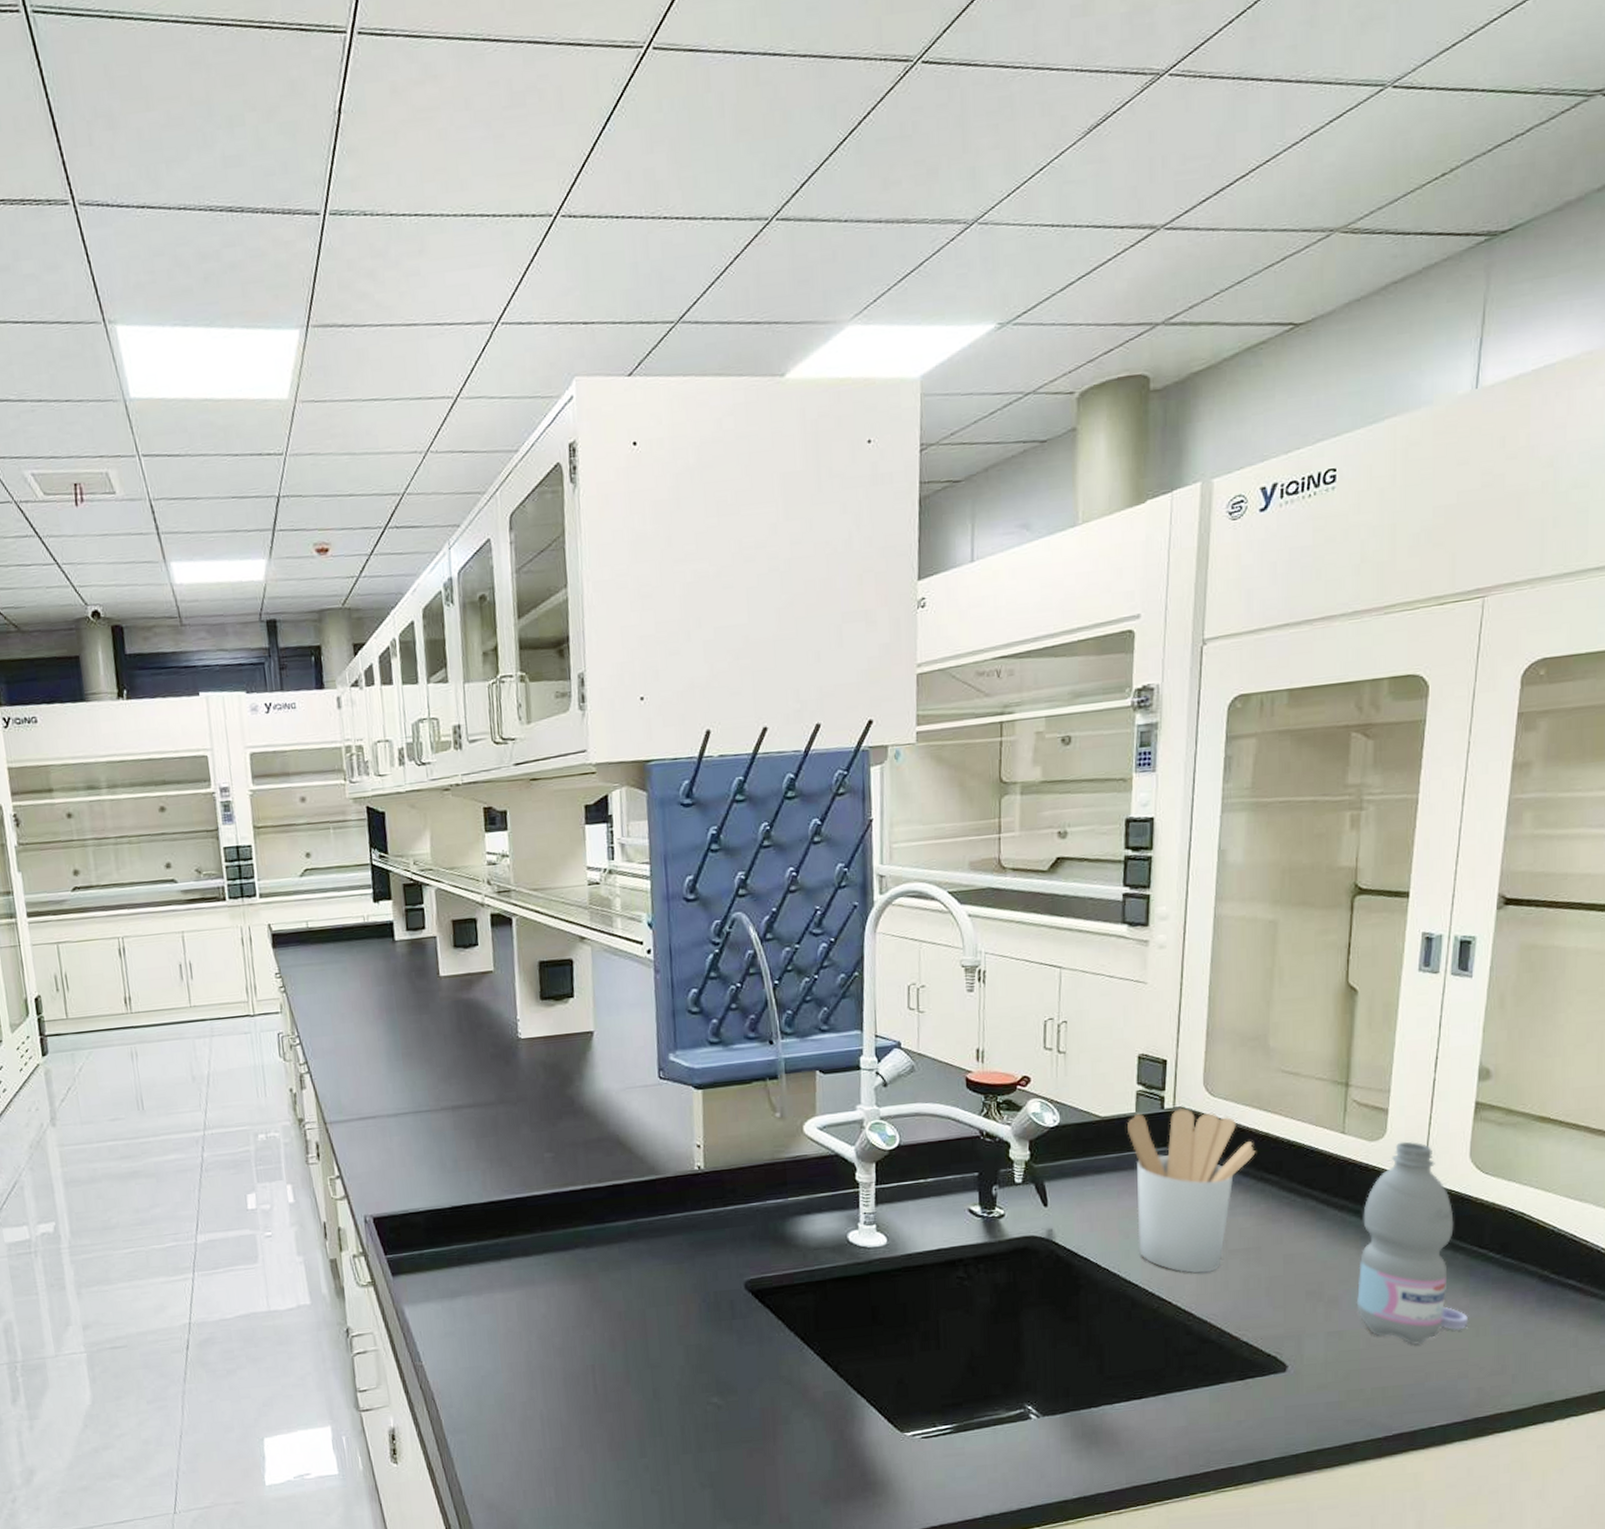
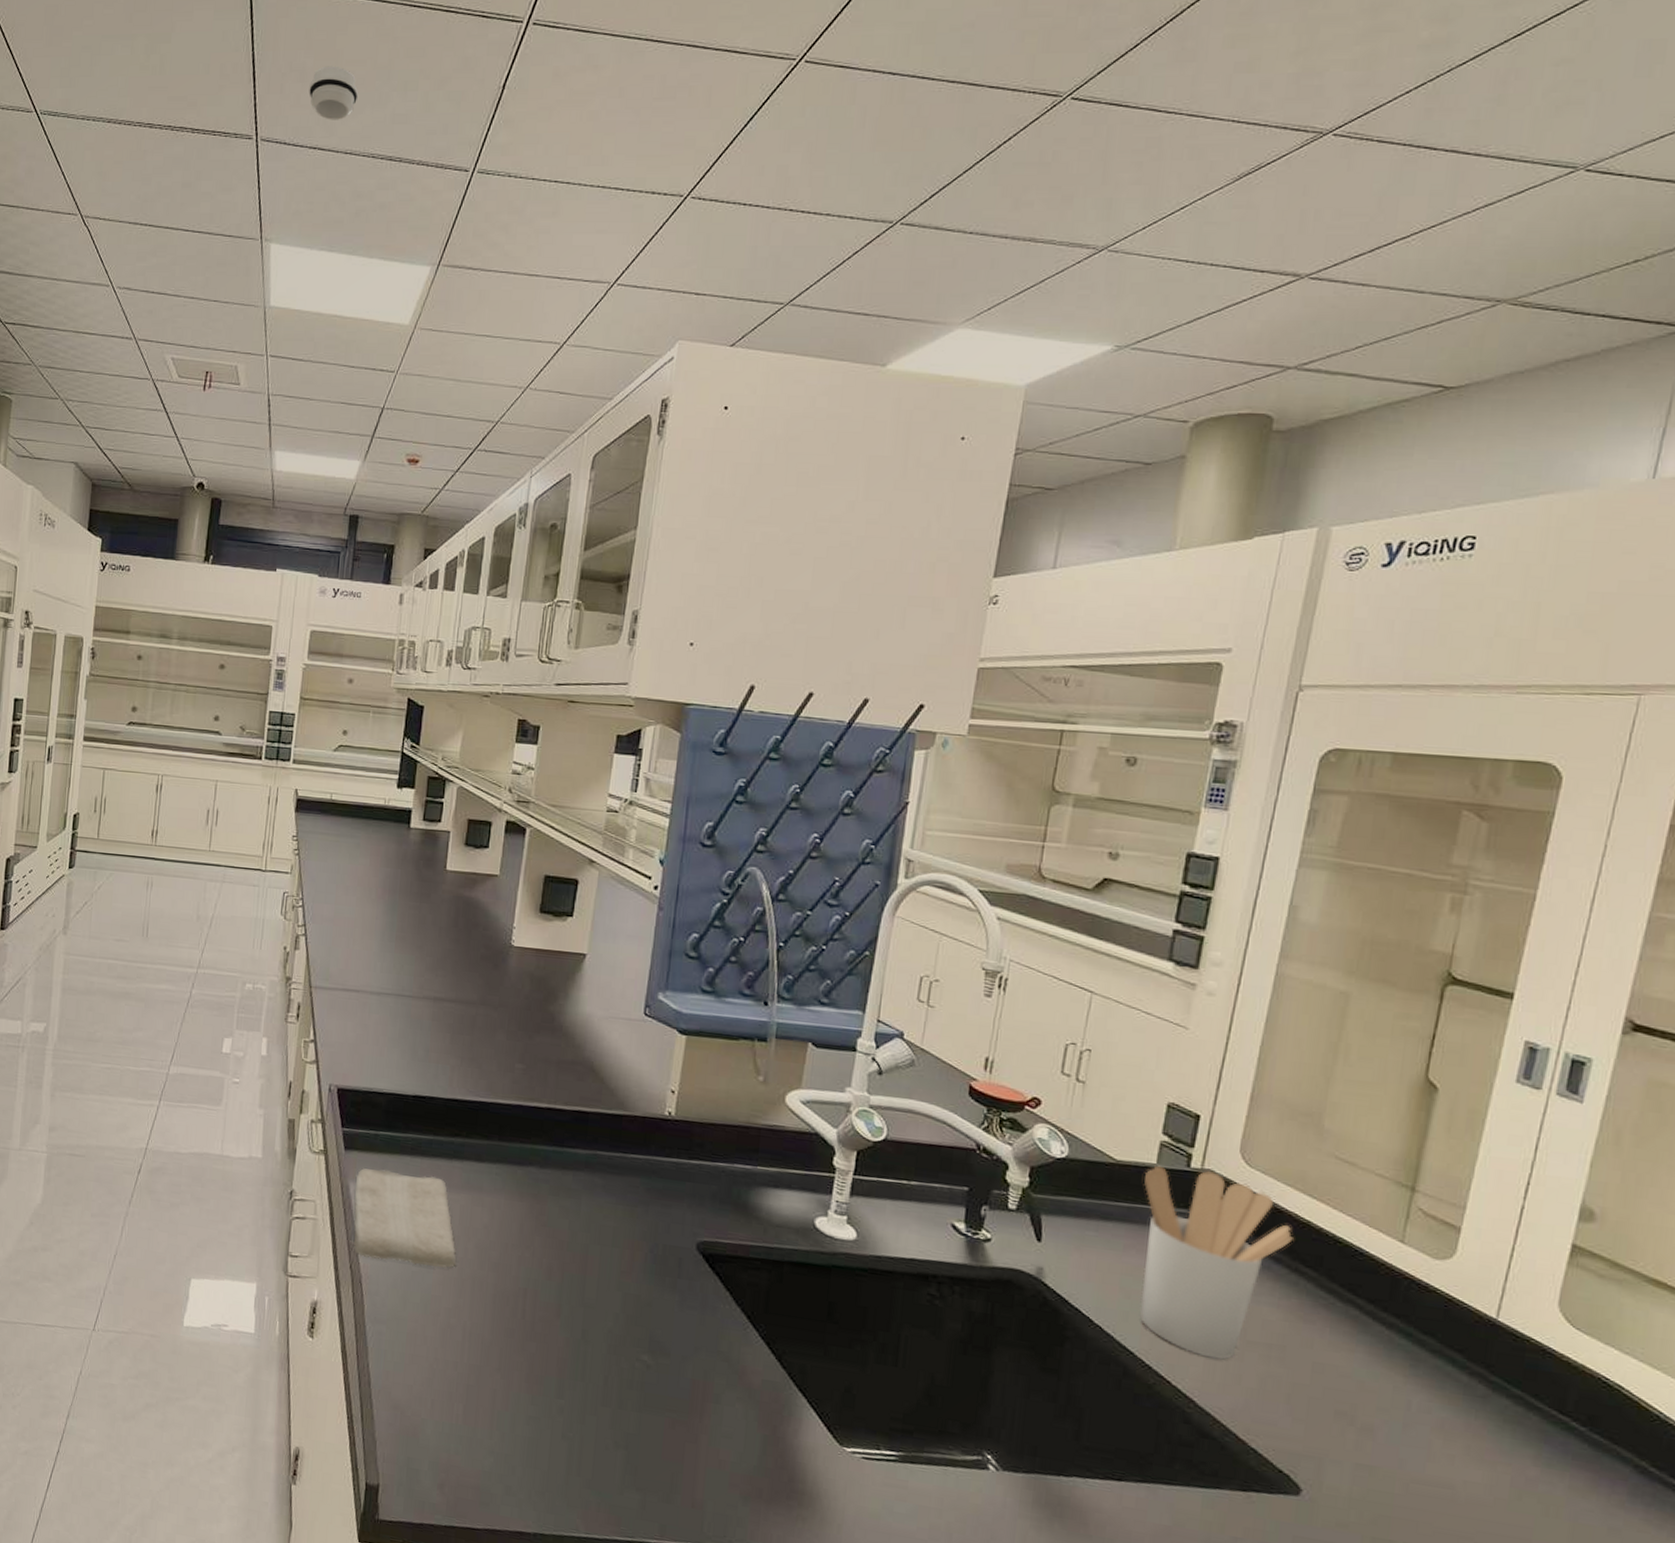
smoke detector: none [121,106,180,172] -> present [309,66,359,120]
washcloth: none [408,1280,523,1375] -> present [353,1168,457,1268]
water bottle: present [1356,1141,1469,1345] -> none [1395,1268,1538,1507]

